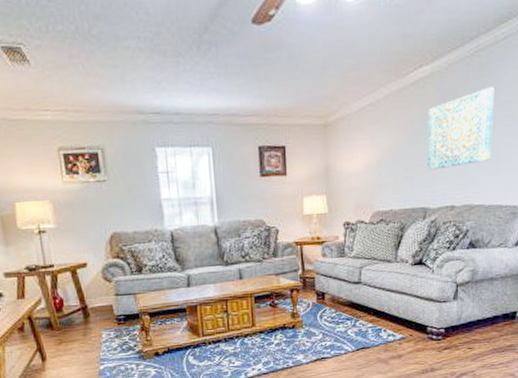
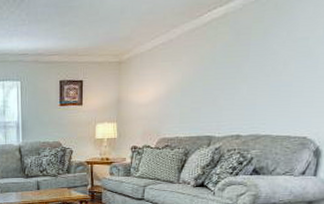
wall art: present [428,87,494,170] -> none [215,25,290,102]

